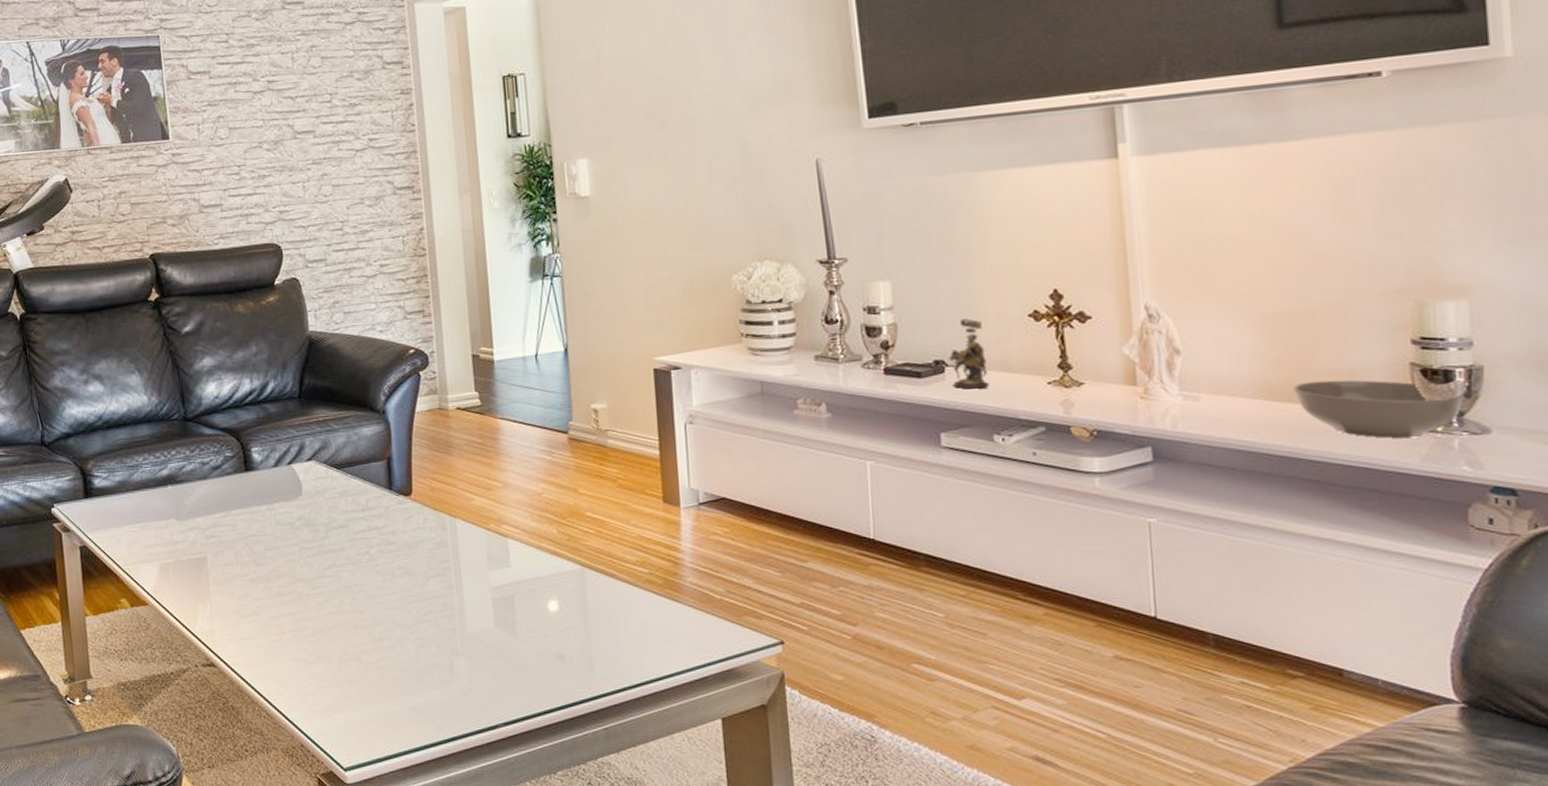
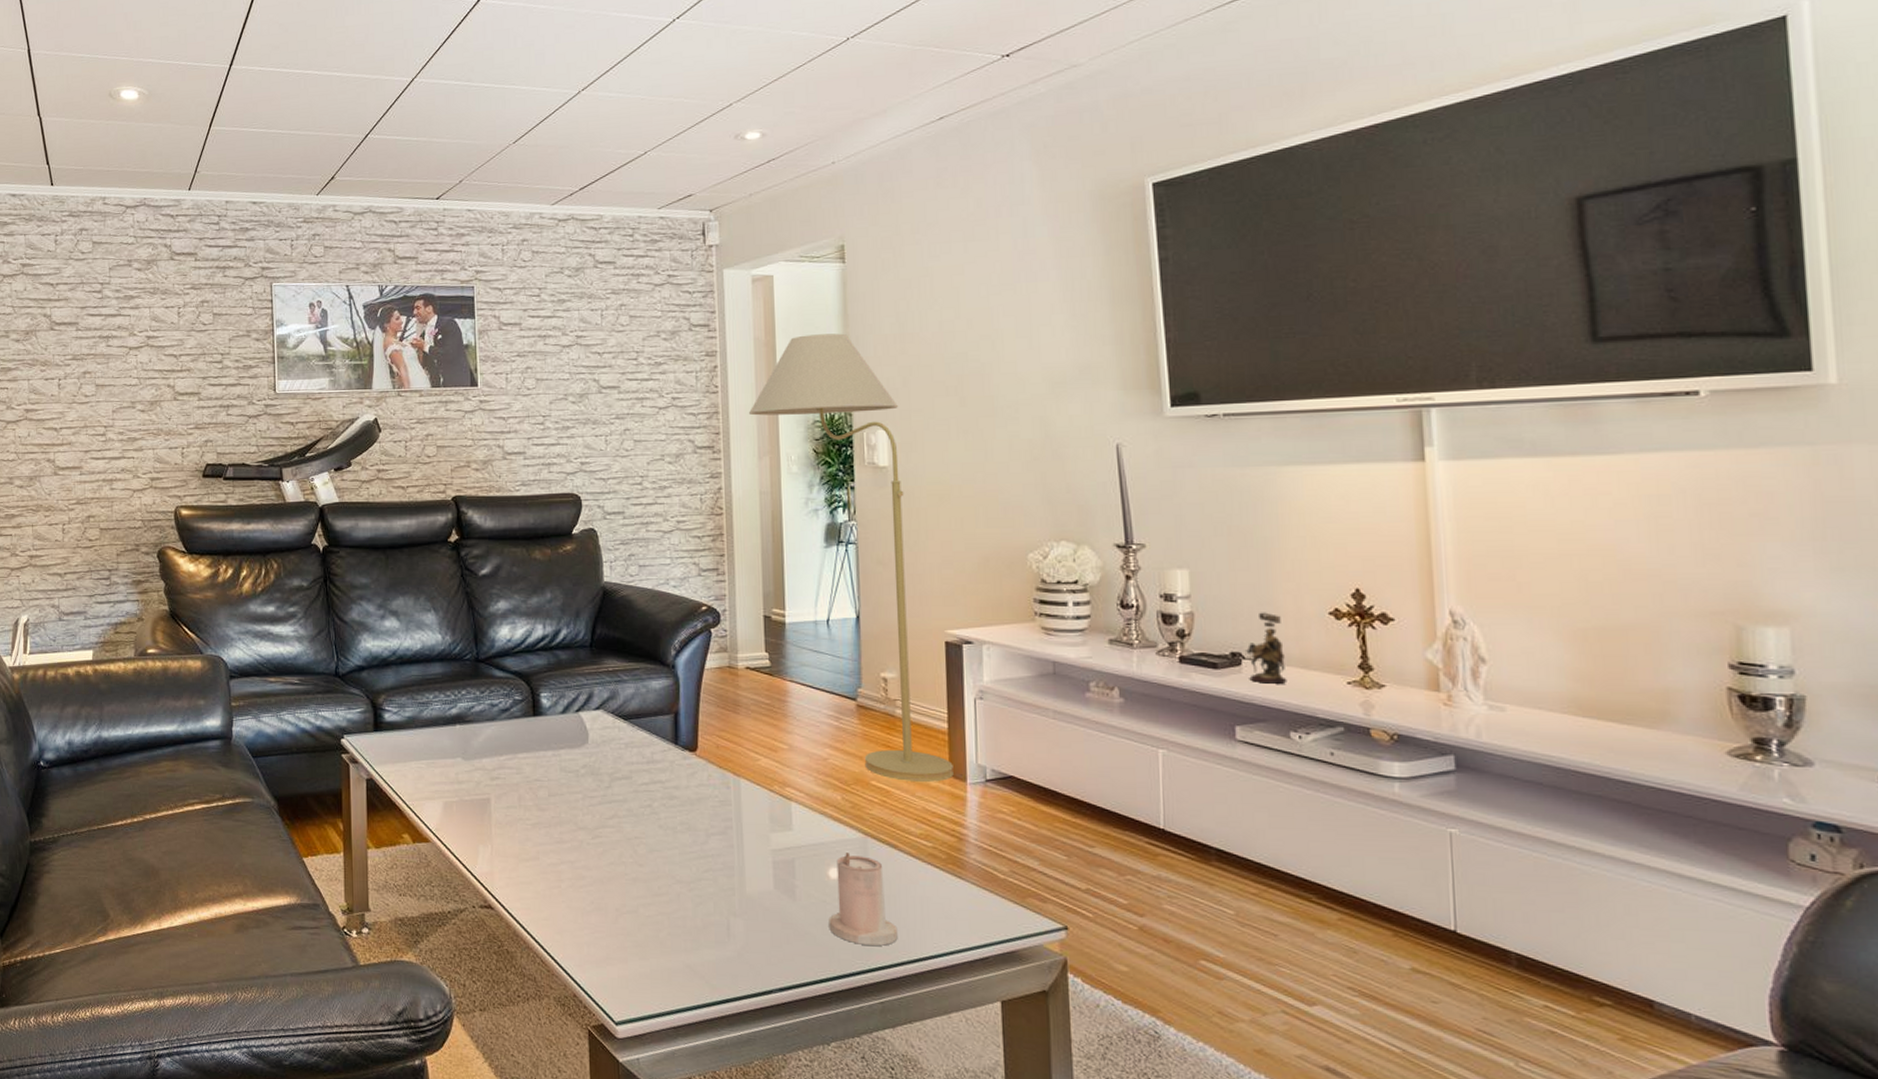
floor lamp: none [448,62,667,510] -> present [749,333,954,782]
candle: none [550,585,619,675] -> present [829,852,898,947]
bowl: present [1293,380,1465,438] -> none [1603,700,1786,764]

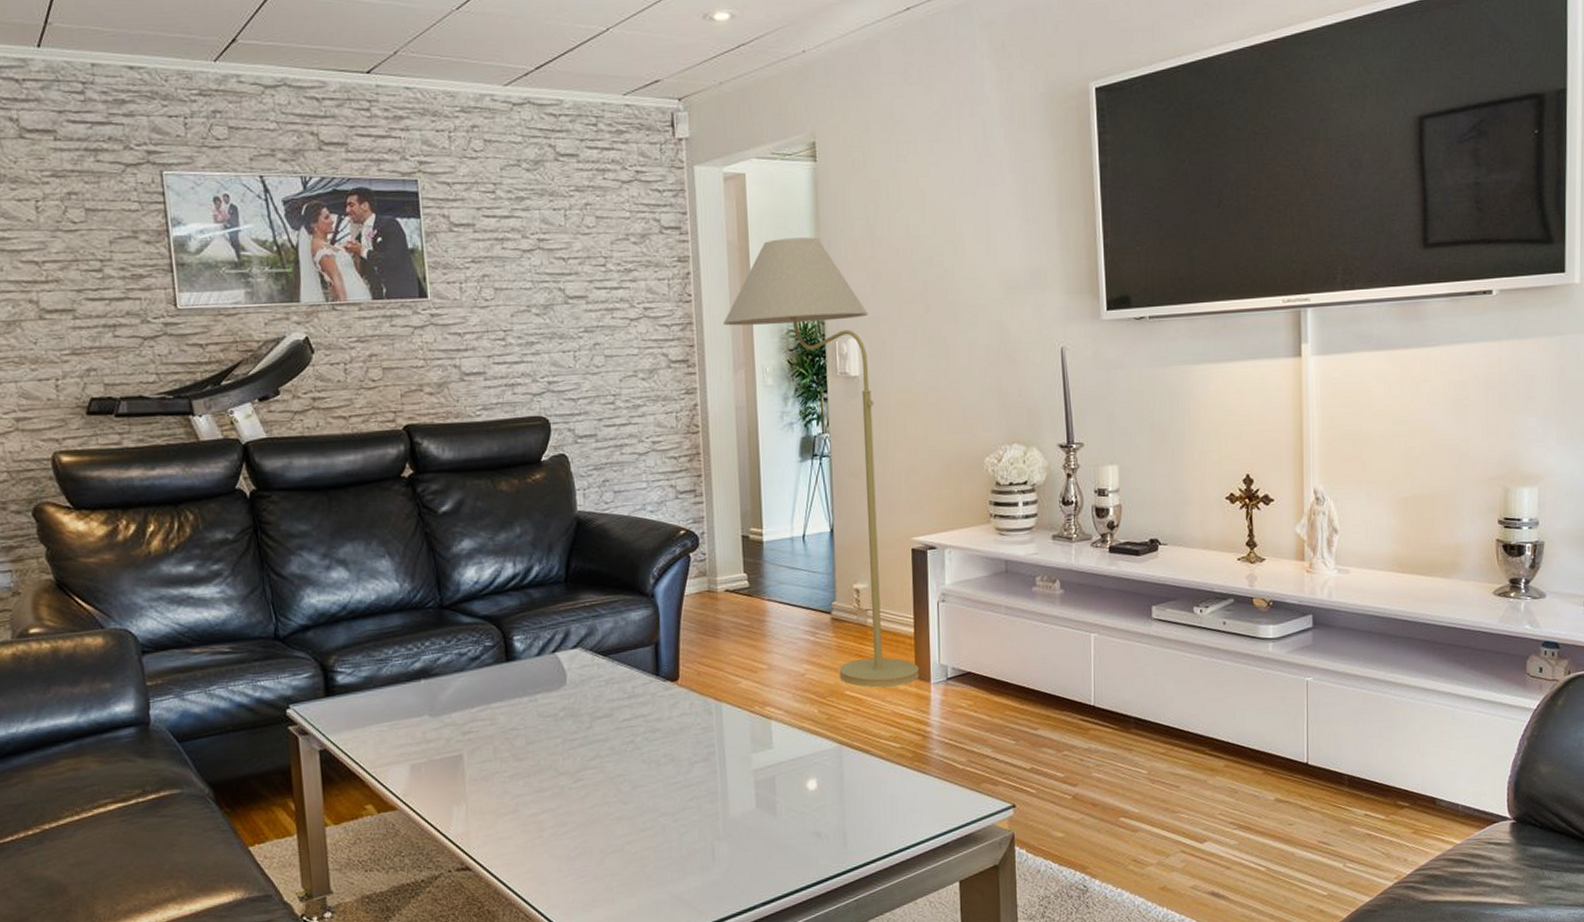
candle: present [829,852,898,947] -> none [807,763,870,850]
decorative figurine: present [1246,612,1287,684] -> none [1162,500,1193,566]

